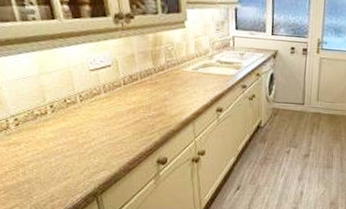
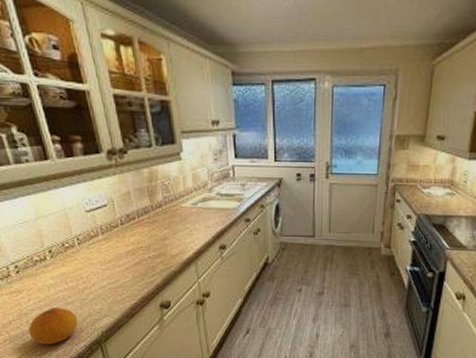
fruit: none [25,159,76,195] -> present [28,307,78,344]

